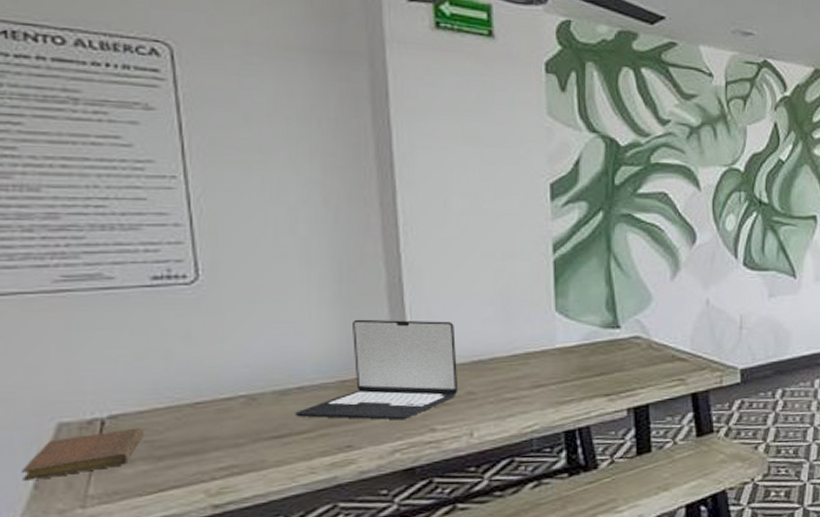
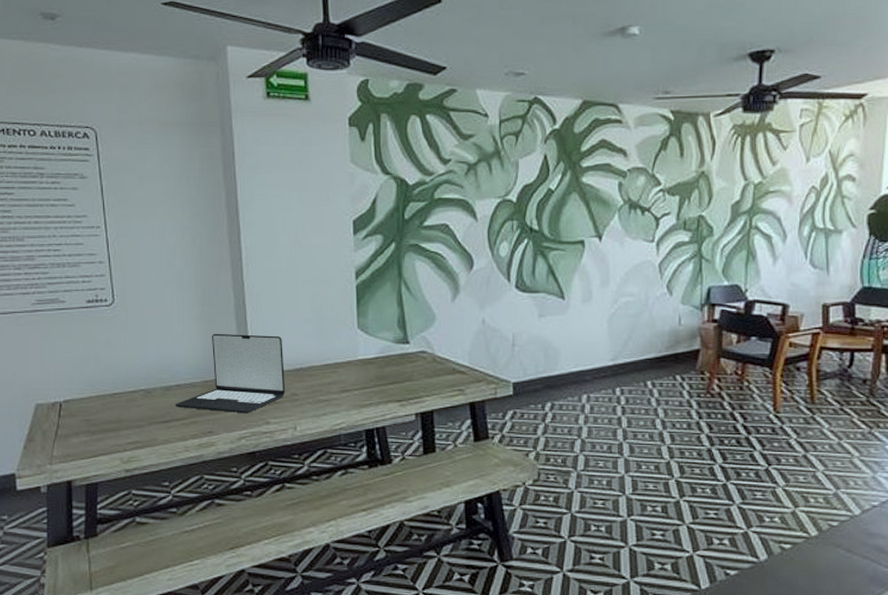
notebook: present [22,427,143,482] -> none [17,410,84,444]

